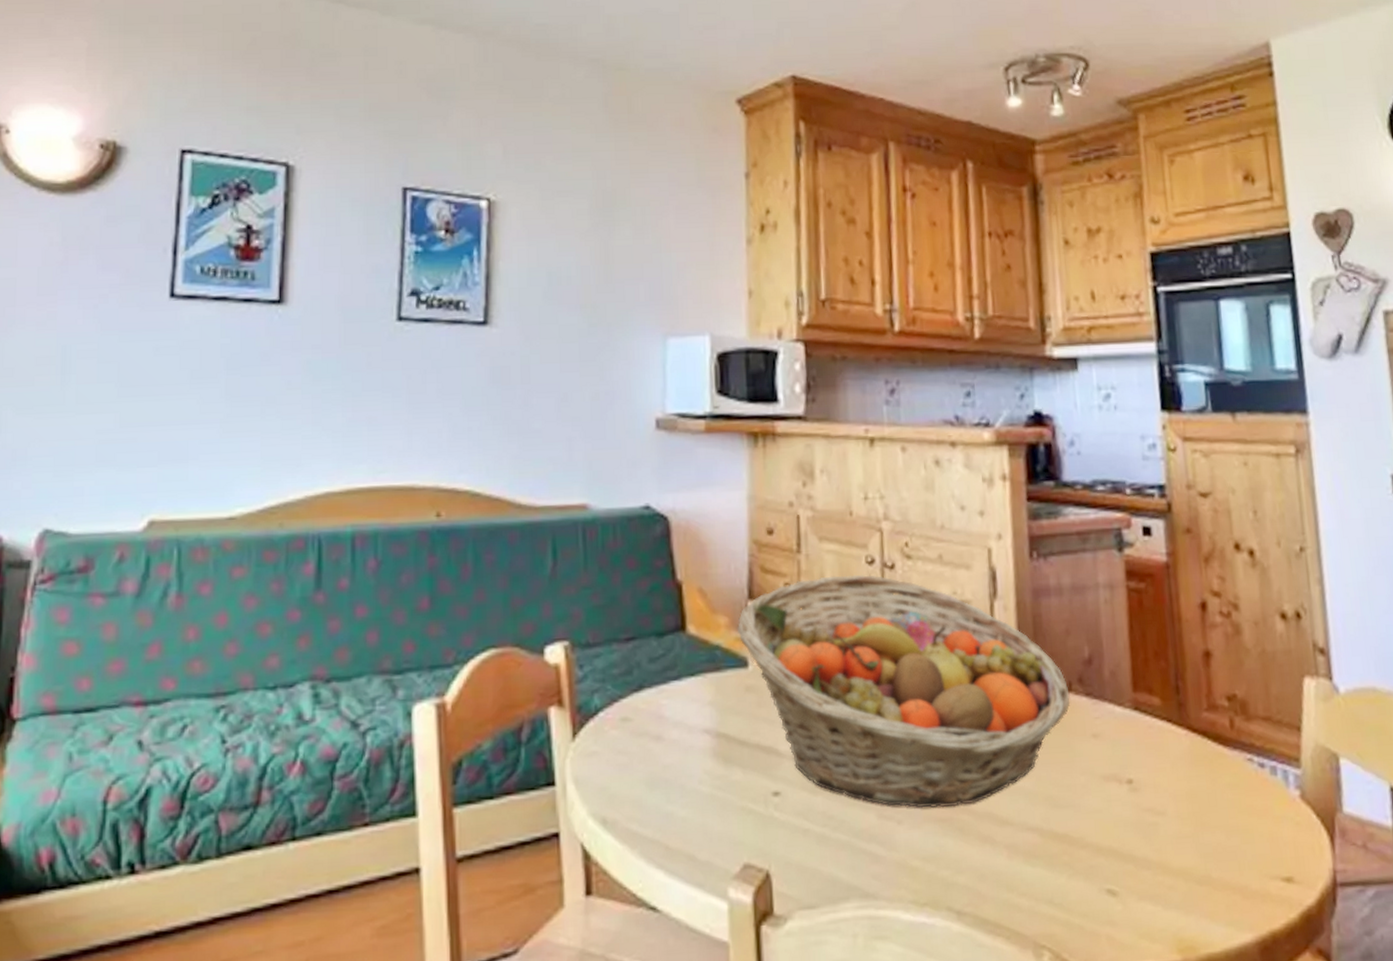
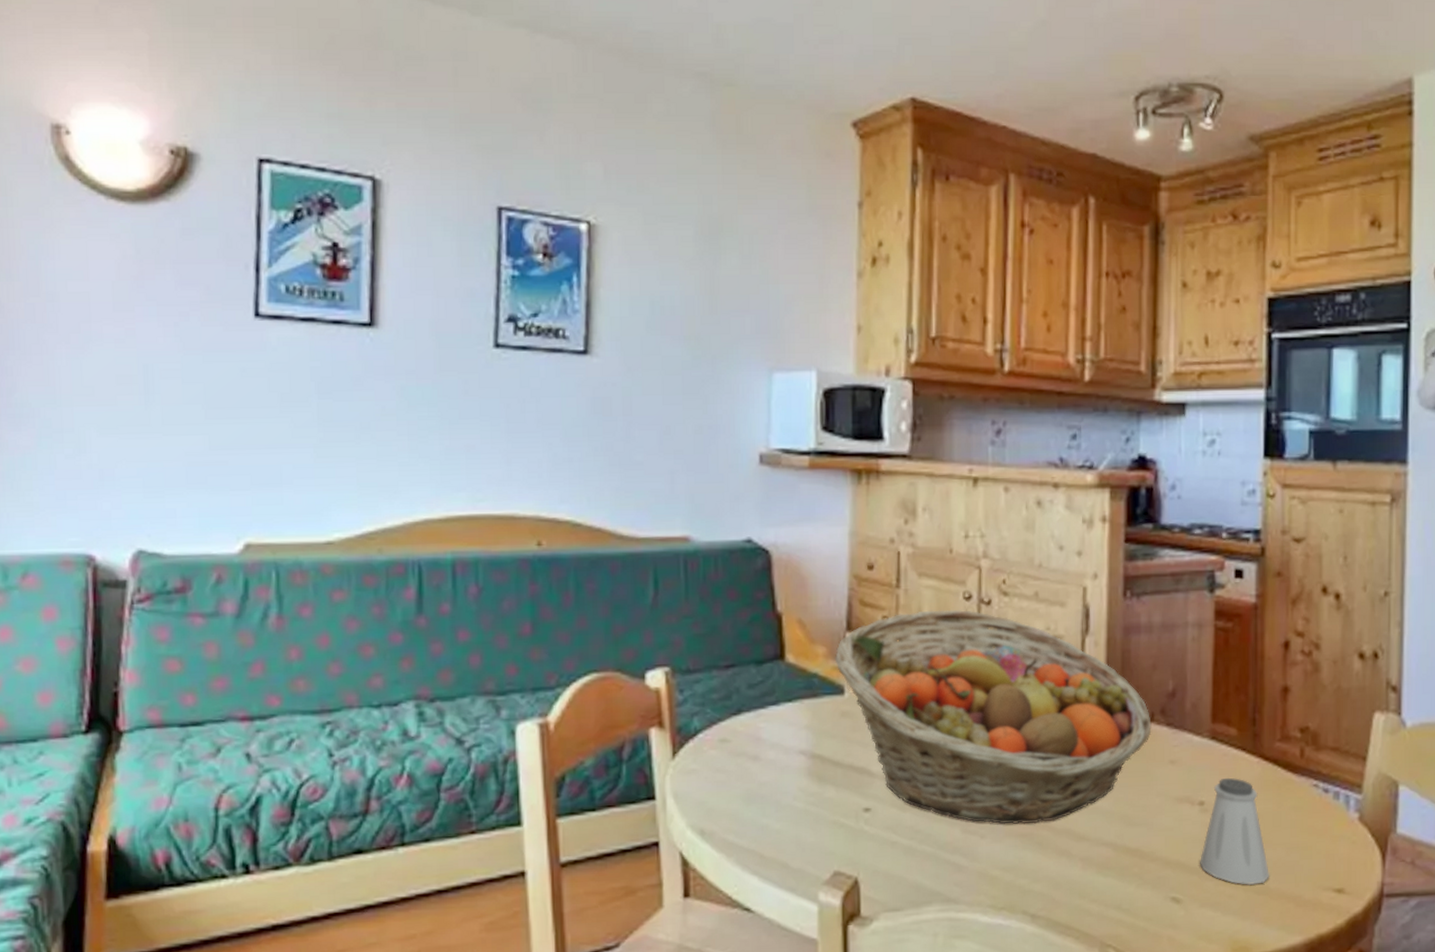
saltshaker: none [1133,752,1211,874] -> present [1199,777,1270,885]

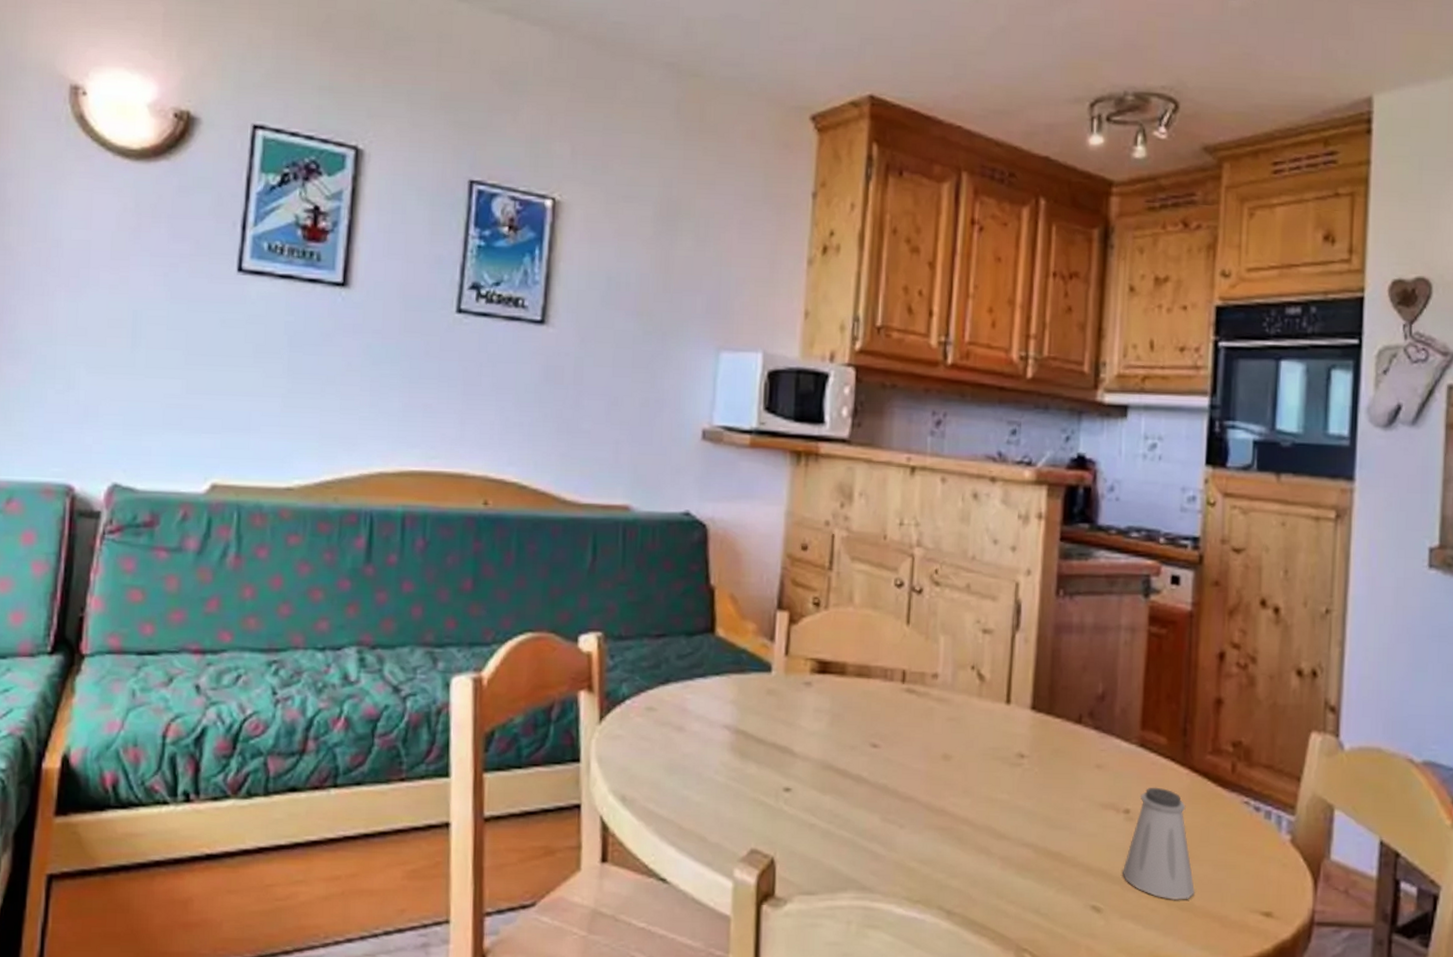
fruit basket: present [834,609,1152,825] -> none [763,594,1079,818]

